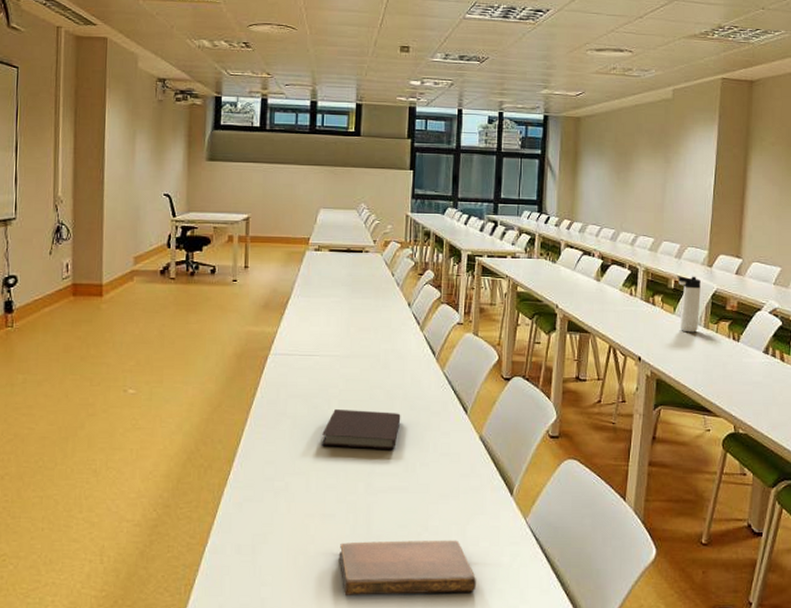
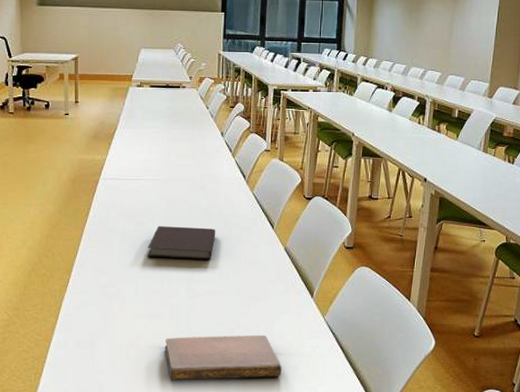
thermos bottle: present [677,276,701,333] -> none [461,106,482,156]

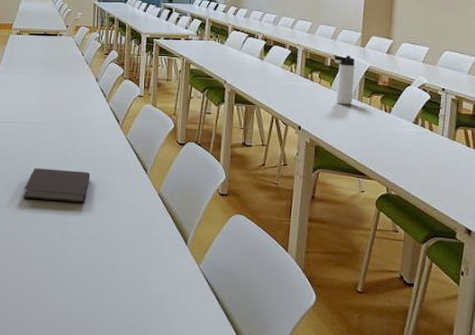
notebook: present [164,335,281,381] -> none [38,280,156,327]
thermos bottle: none [461,106,482,156] -> present [333,55,355,105]

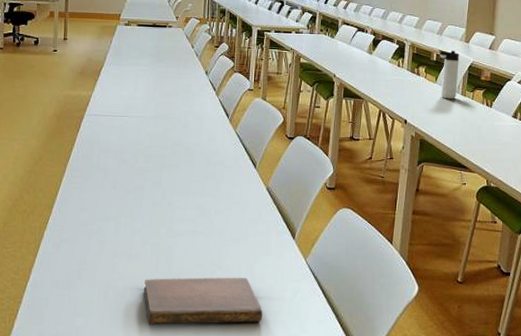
notebook: present [24,168,90,203] -> none [130,163,199,198]
notebook: none [38,280,156,327] -> present [143,277,262,325]

